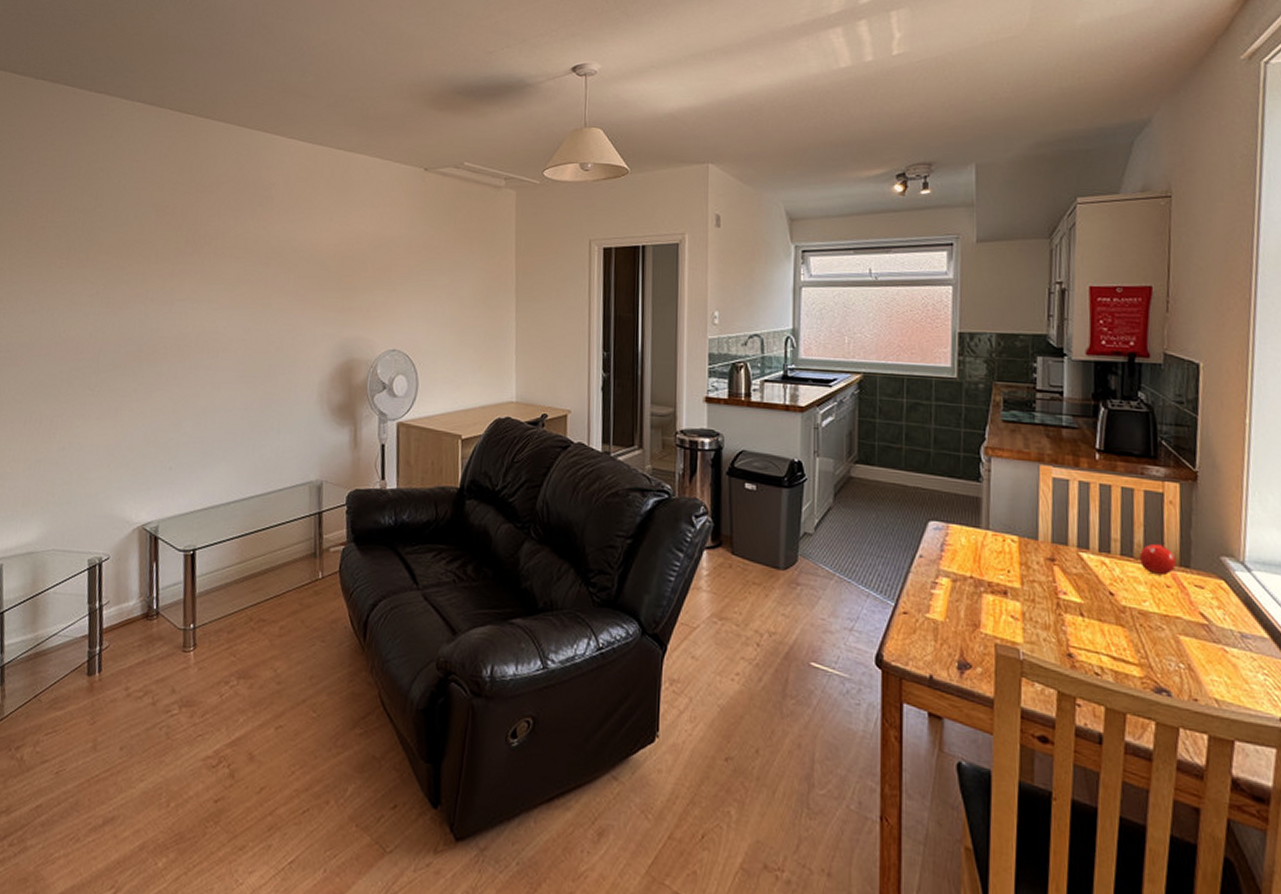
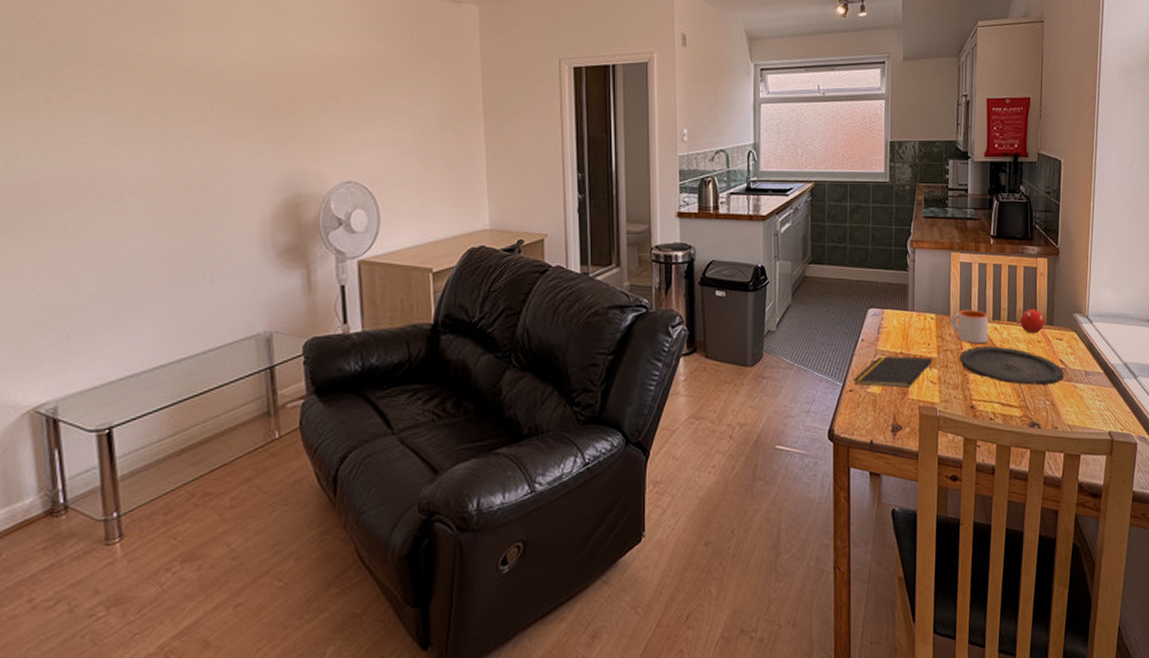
notepad: none [908,577,1014,619] -> present [853,356,932,388]
mug: none [1039,534,1093,580] -> present [950,309,989,344]
plate: none [1051,582,1207,644] -> present [959,346,1064,386]

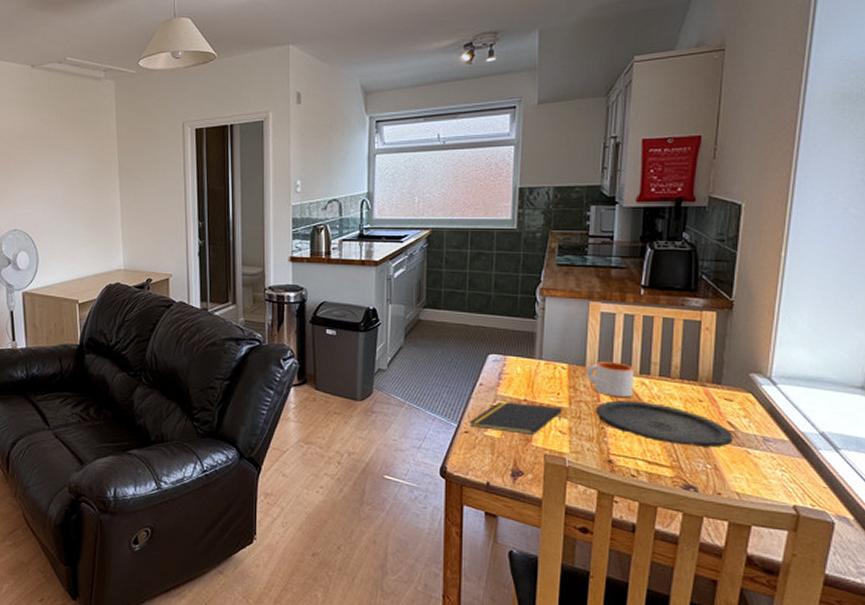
fruit: present [1020,307,1045,334] -> none [677,363,709,392]

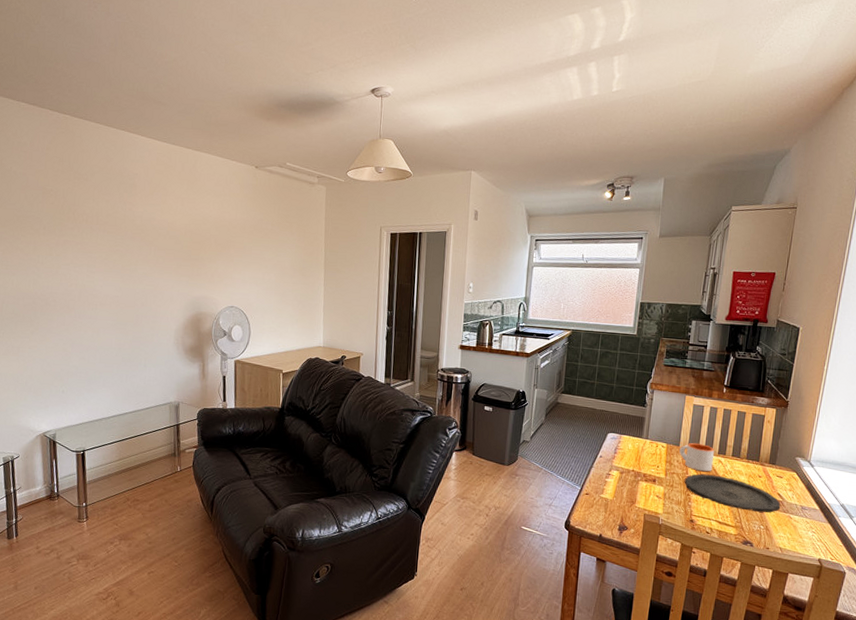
notepad: present [469,401,562,435] -> none [589,471,660,498]

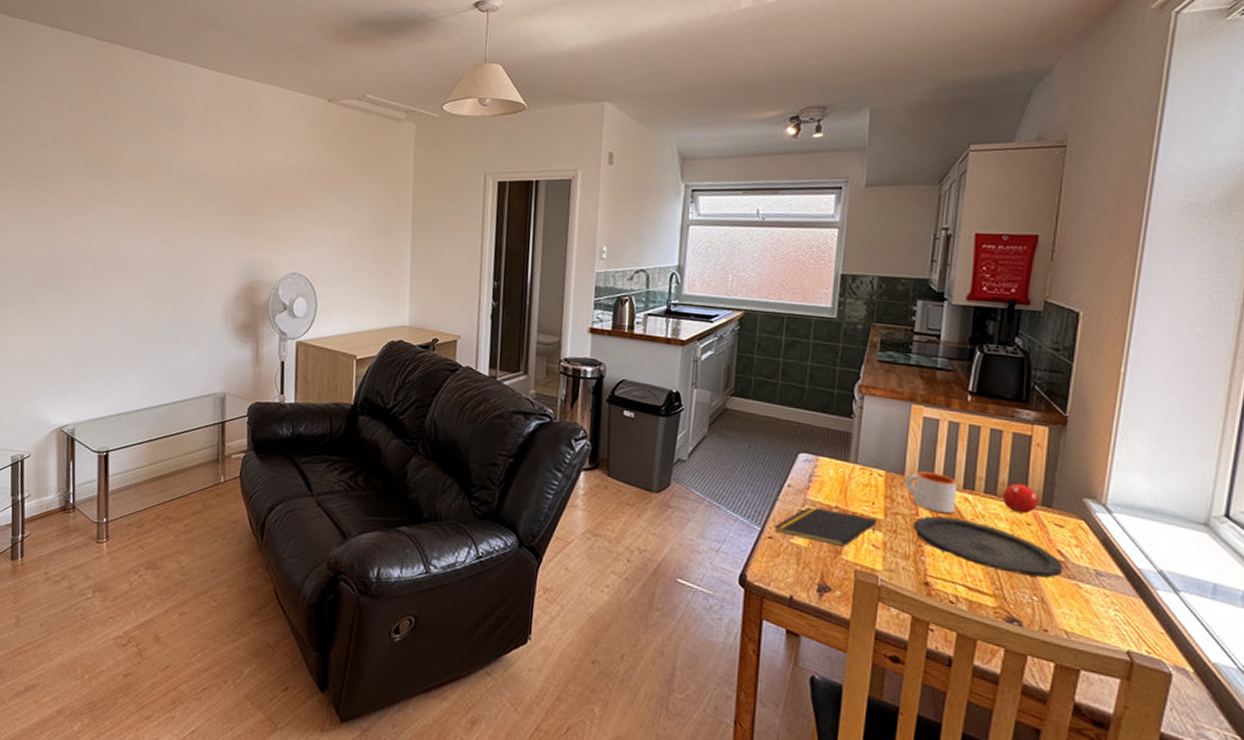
notepad: none [589,471,660,498] -> present [773,506,877,547]
fruit: none [744,448,768,470] -> present [1003,482,1039,514]

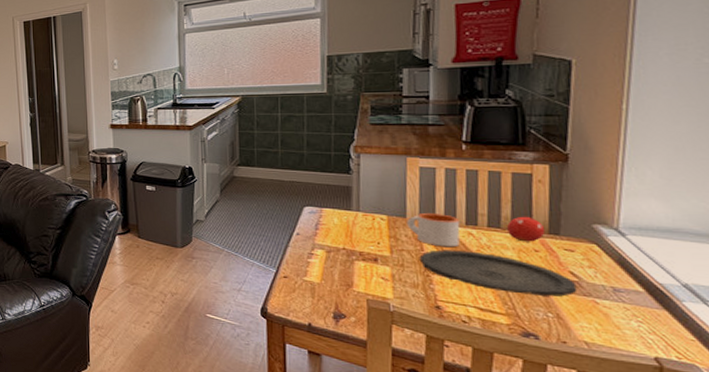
notepad: present [773,506,877,547] -> none [287,250,384,281]

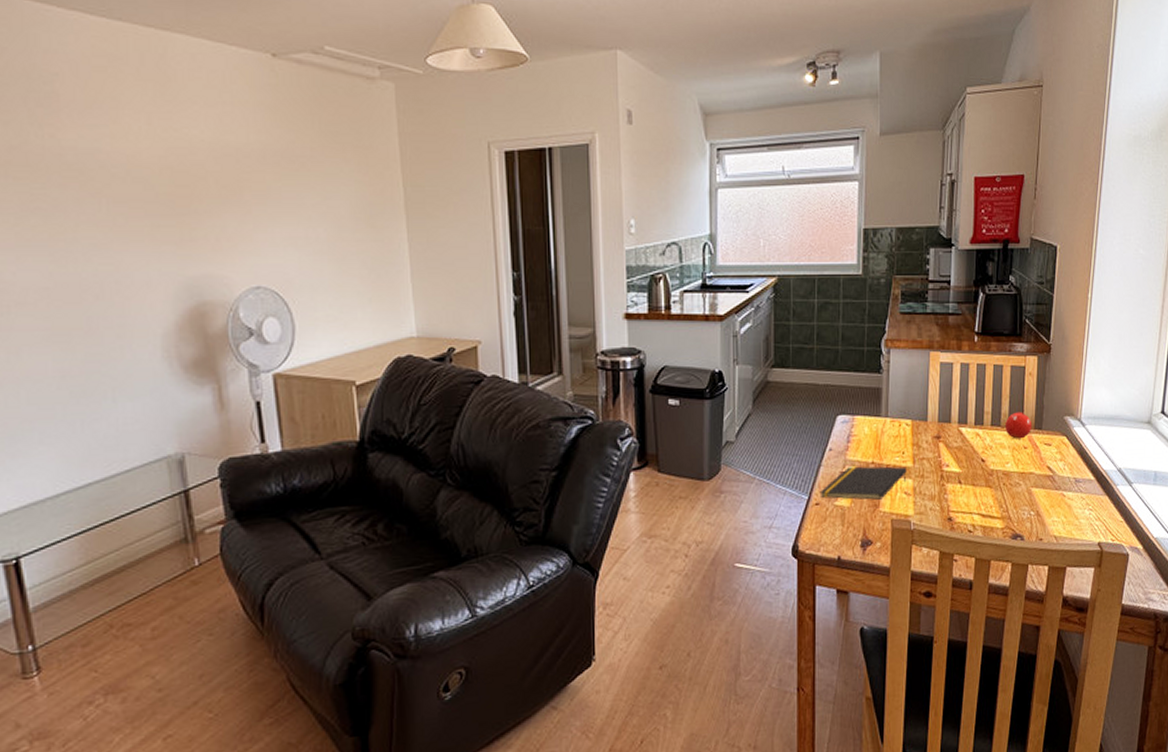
notepad: none [287,250,384,281] -> present [819,466,907,500]
mug: present [407,212,460,247] -> none [928,413,970,452]
plate: present [419,250,577,297] -> none [936,453,1052,495]

